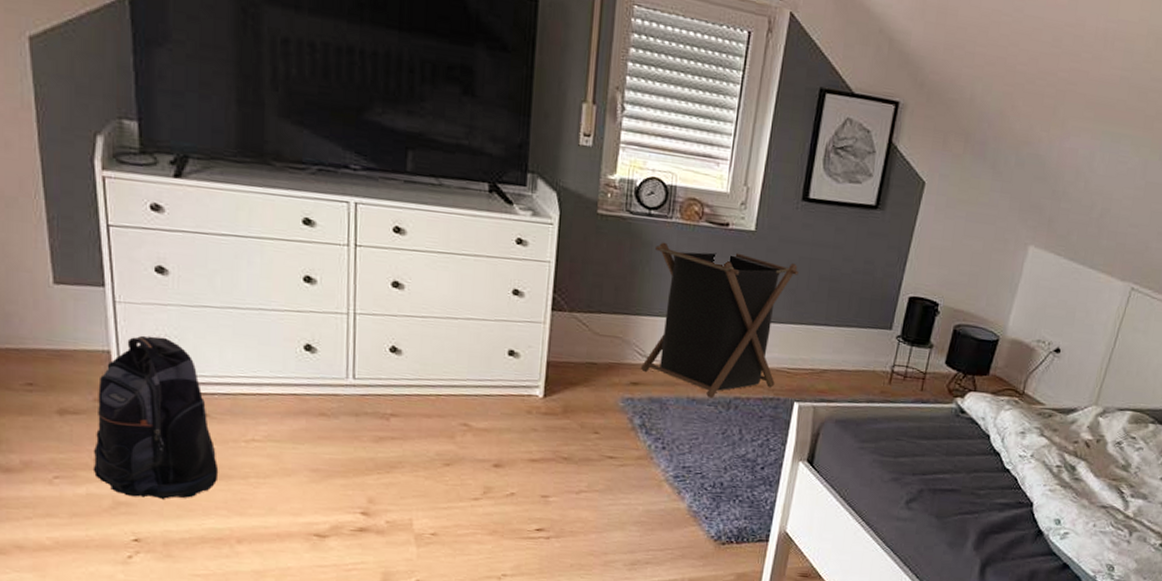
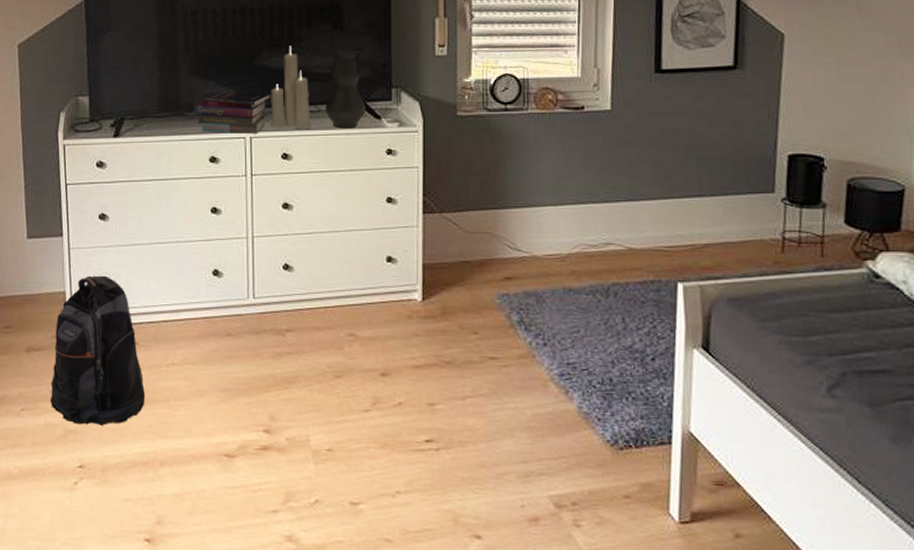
books: none [283,140,383,201] -> present [193,89,271,135]
candle: none [381,104,431,204] -> present [271,46,312,130]
vase: none [447,113,499,210] -> present [325,45,366,129]
laundry basket: present [641,242,799,399] -> none [513,134,662,287]

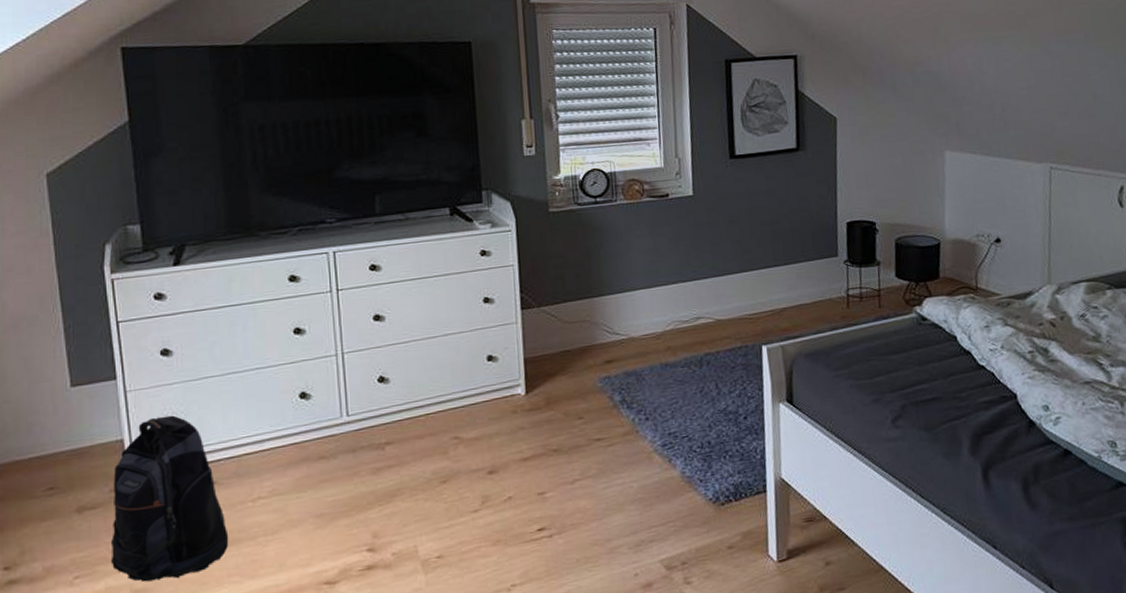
books: present [193,89,271,135] -> none [267,205,354,252]
candle: present [271,46,312,130] -> none [354,155,400,240]
vase: present [325,45,366,129] -> none [413,151,457,235]

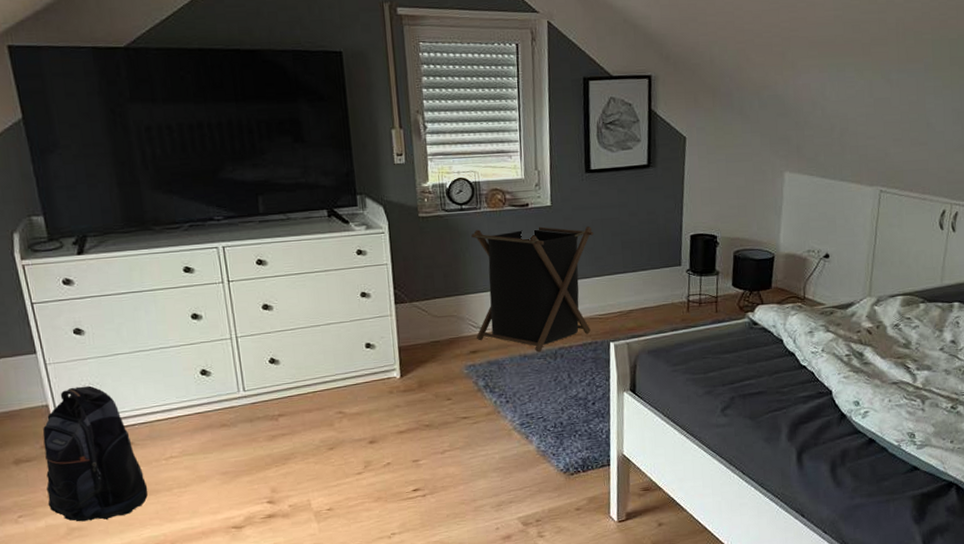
laundry basket: none [606,216,741,360] -> present [471,226,594,353]

